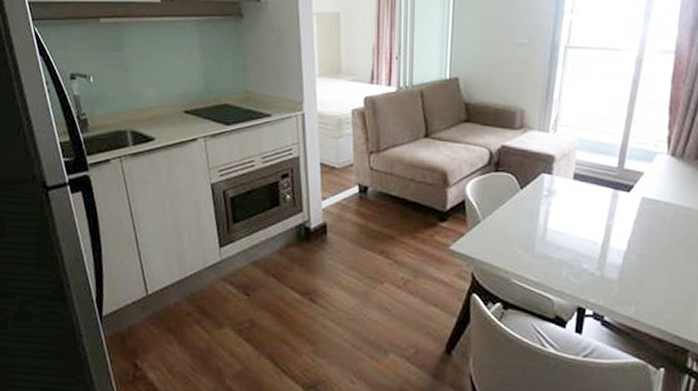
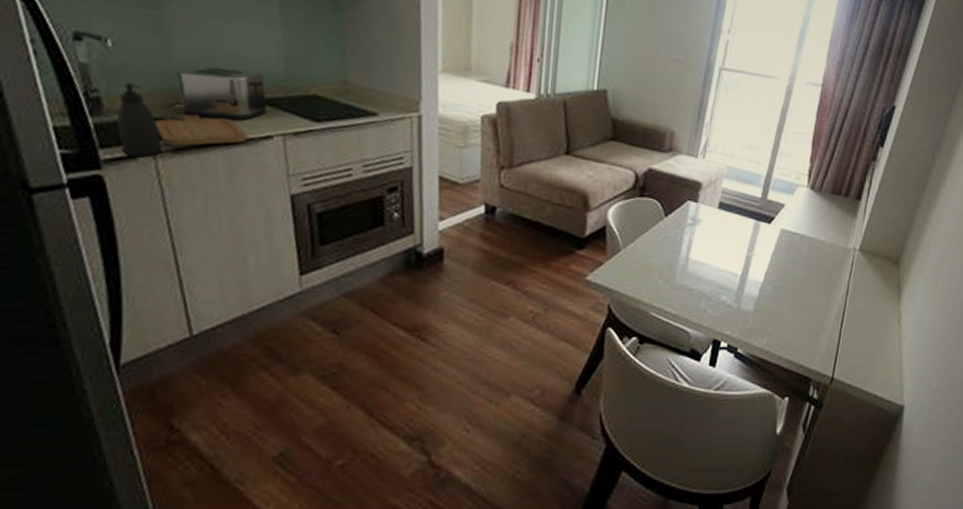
soap dispenser: none [97,106,126,161] -> present [117,82,164,158]
chopping board: none [120,126,181,151] -> present [154,114,248,147]
toaster: none [132,89,193,129] -> present [175,65,268,121]

